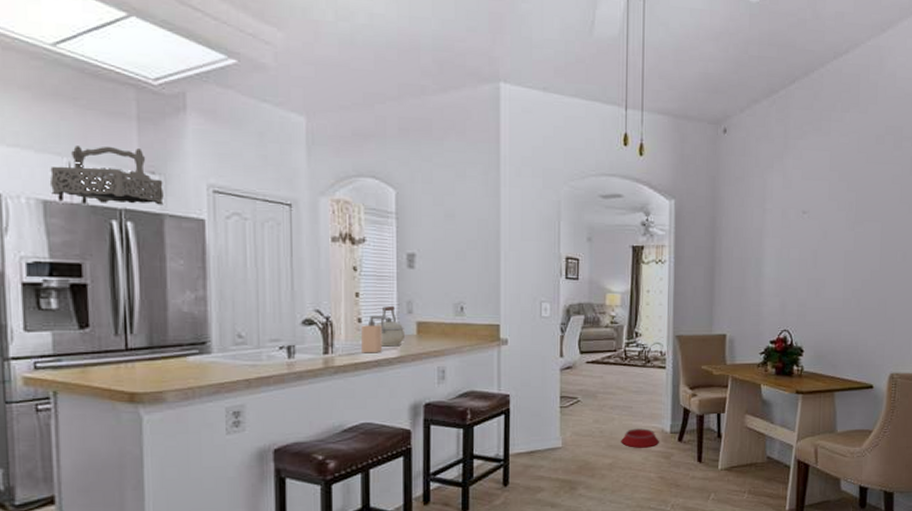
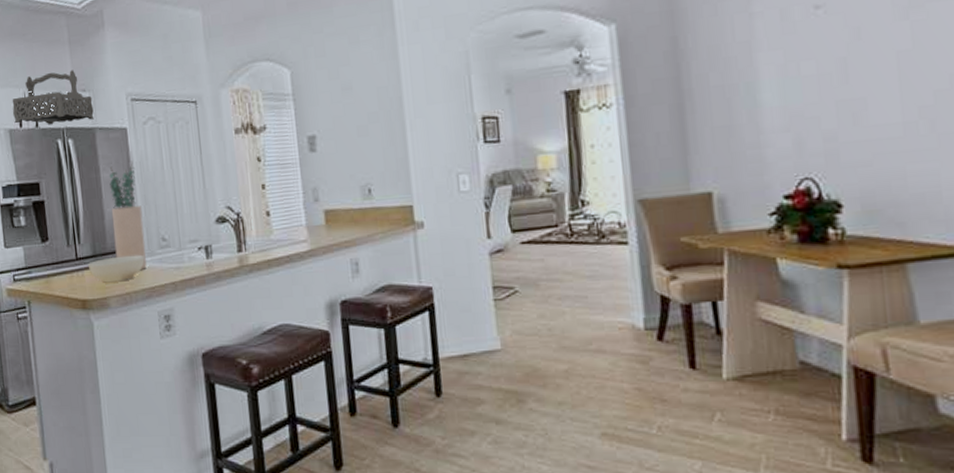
bowl: none [140,349,214,376] -> present [87,254,145,283]
vase: none [177,254,217,365] -> present [109,161,147,270]
soap dispenser: present [361,316,387,353] -> none [270,206,294,249]
kettle: present [376,305,406,347] -> none [284,194,314,240]
pet bowl: present [621,428,659,448] -> none [577,324,630,350]

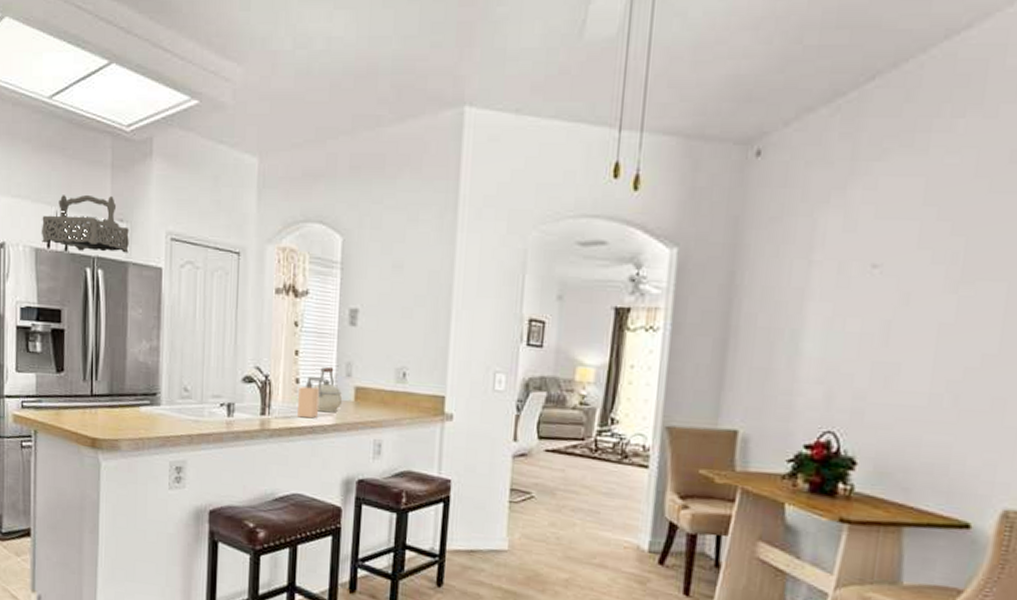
bowl: present [87,254,145,283] -> none [102,399,163,426]
vase: present [109,161,147,270] -> none [133,303,167,417]
soap dispenser: none [270,206,294,249] -> present [297,377,325,419]
kettle: none [284,194,314,240] -> present [313,366,343,413]

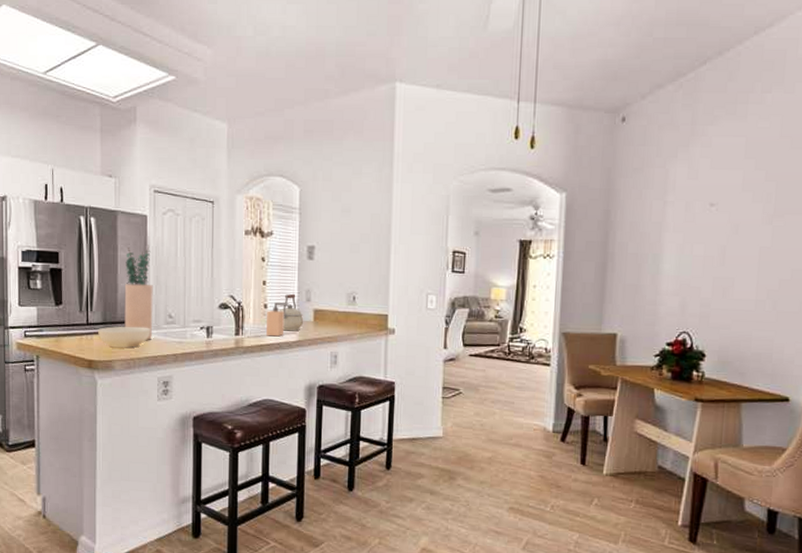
decorative basket: present [42,194,129,253] -> none [40,154,117,203]
bowl: none [102,399,163,426] -> present [97,326,151,349]
vase: none [133,303,167,417] -> present [124,245,153,340]

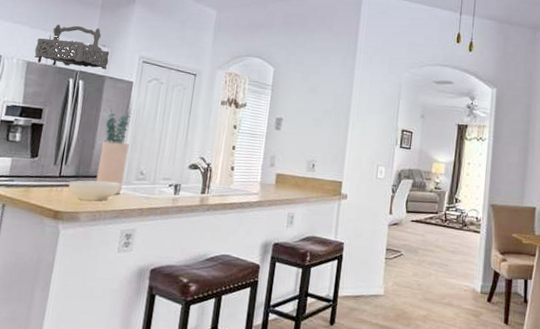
decorative basket: none [40,154,117,203] -> present [34,24,110,70]
soap dispenser: present [266,302,289,337] -> none [230,165,254,197]
kettle: present [279,293,304,332] -> none [244,158,266,193]

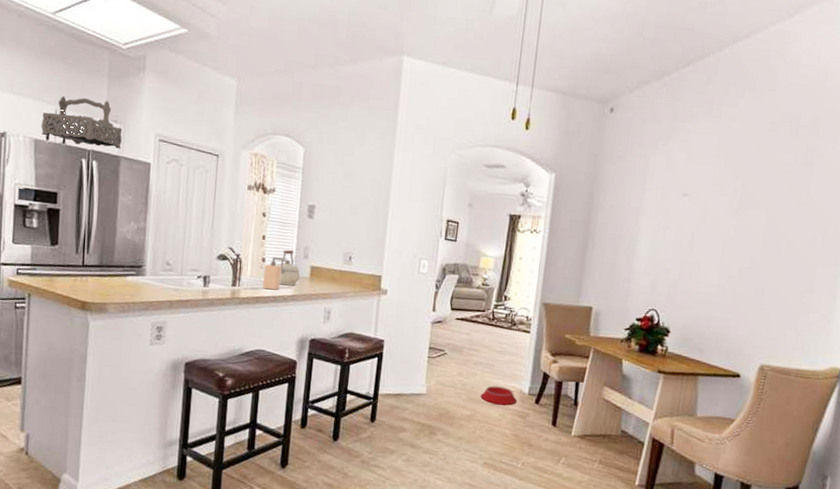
bowl: present [68,180,121,201] -> none [92,269,147,292]
vase: present [96,108,132,194] -> none [121,192,153,286]
soap dispenser: none [230,165,254,197] -> present [263,257,287,290]
kettle: none [244,158,266,193] -> present [276,249,300,286]
pet bowl: none [436,285,470,305] -> present [480,385,517,406]

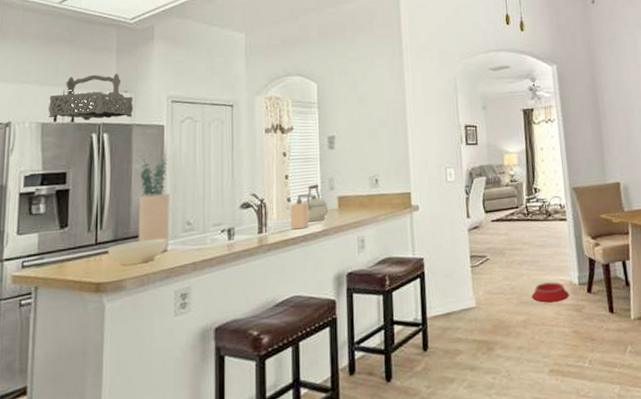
bowl: none [92,269,147,292] -> present [107,238,167,266]
vase: none [121,192,153,286] -> present [138,154,170,252]

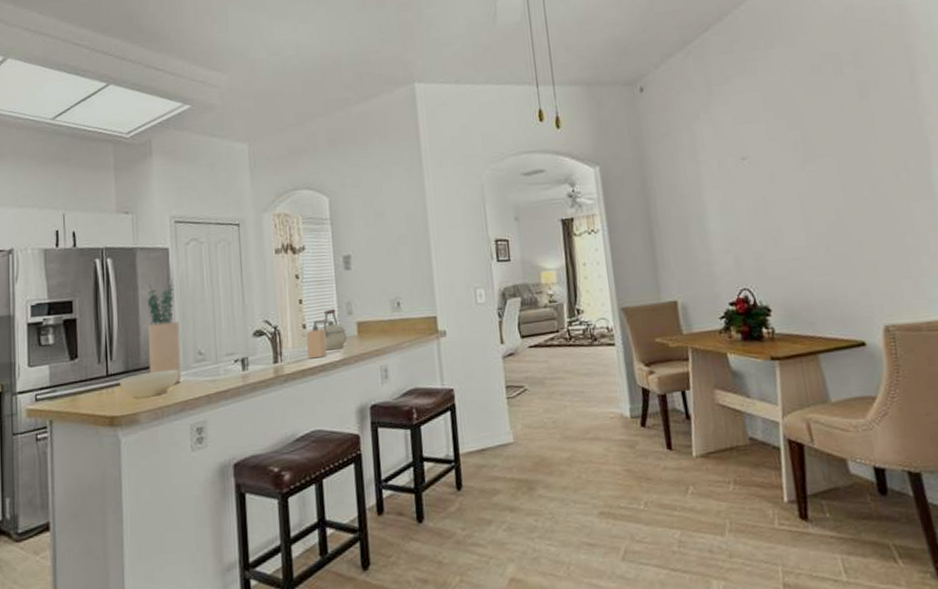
decorative basket: present [48,74,133,121] -> none [50,193,136,245]
pet bowl: present [532,282,569,303] -> none [577,414,620,438]

